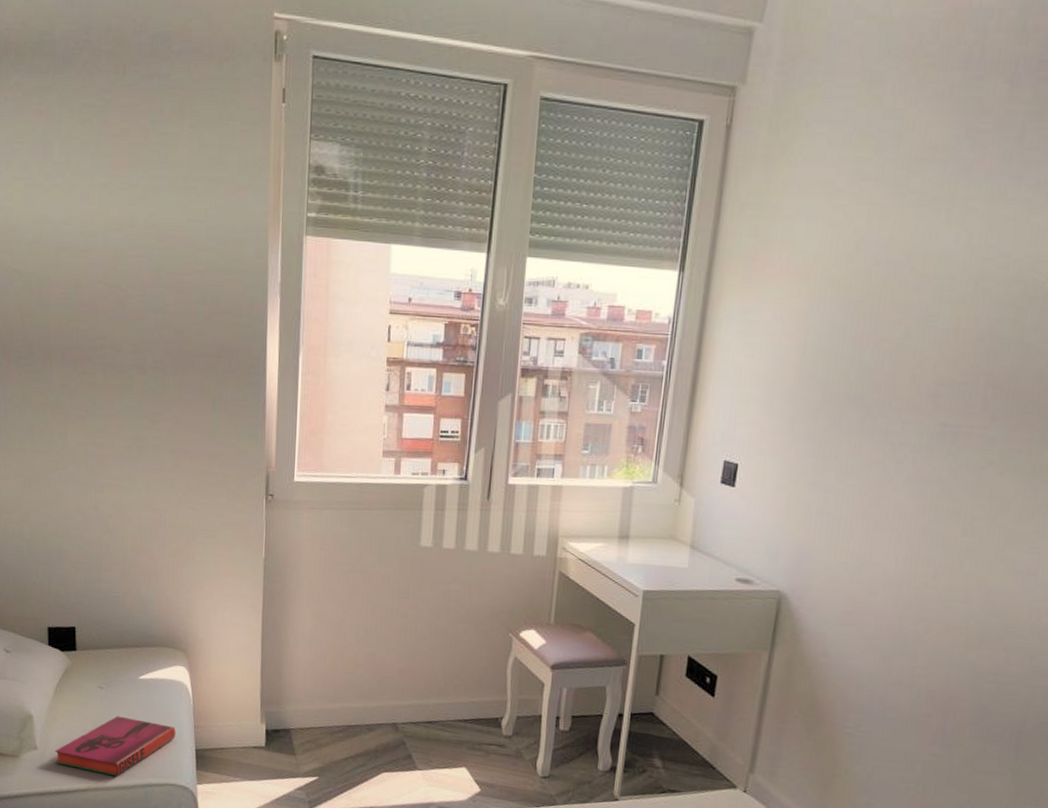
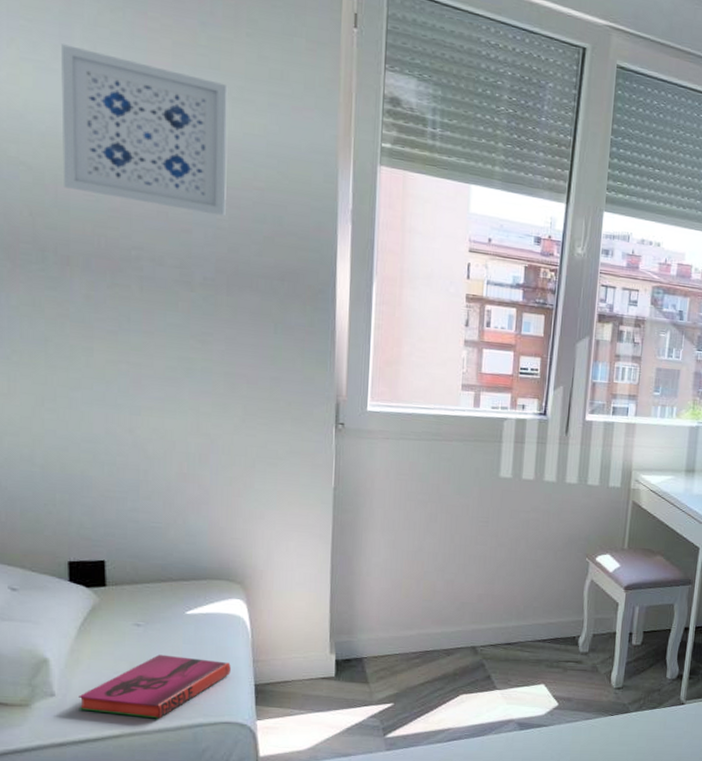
wall art: none [44,160,174,301] -> present [61,44,228,217]

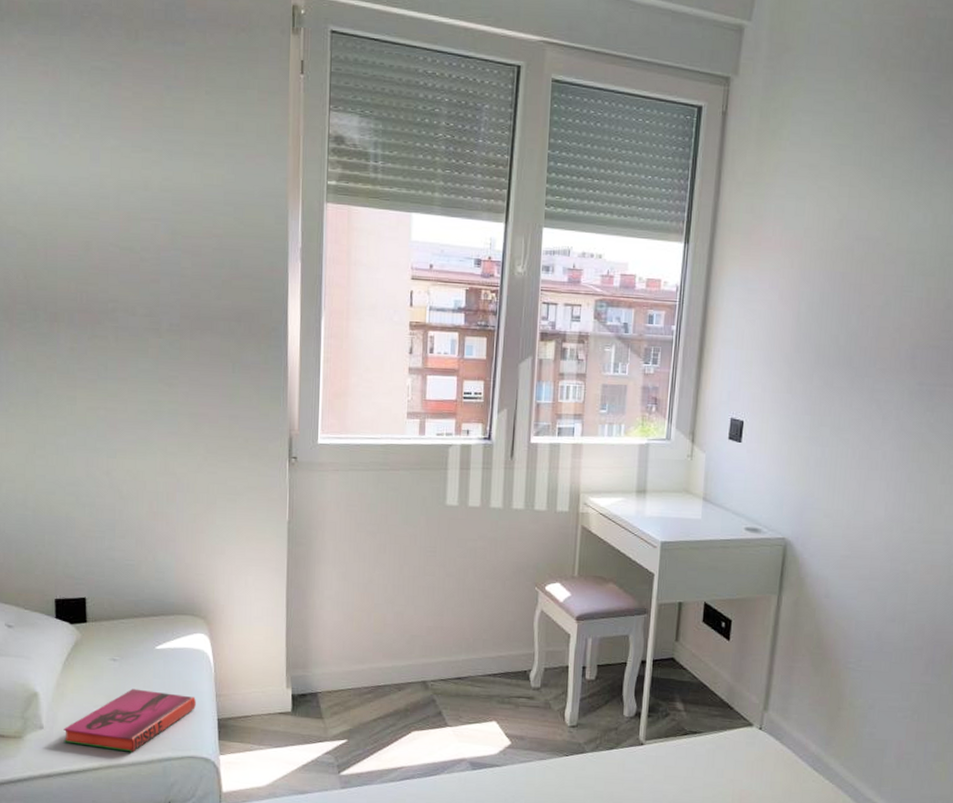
wall art: present [61,44,228,217] -> none [51,121,190,265]

